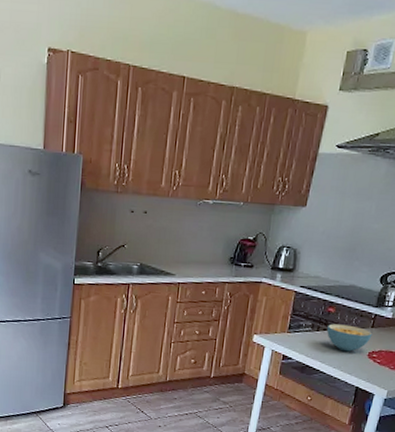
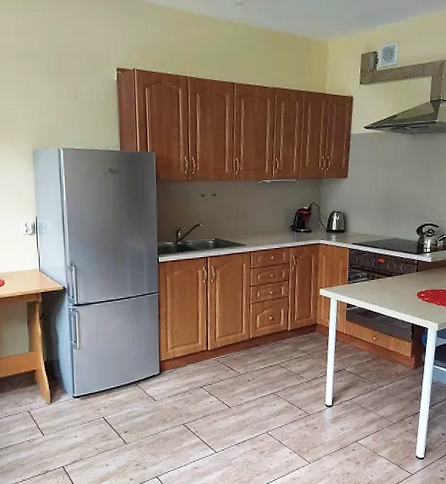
cereal bowl: present [327,323,373,352] -> none [380,271,418,295]

